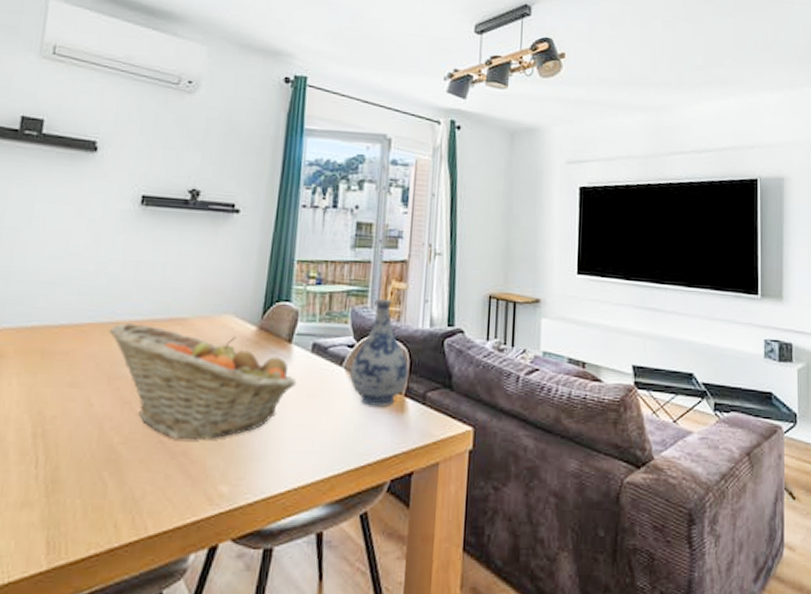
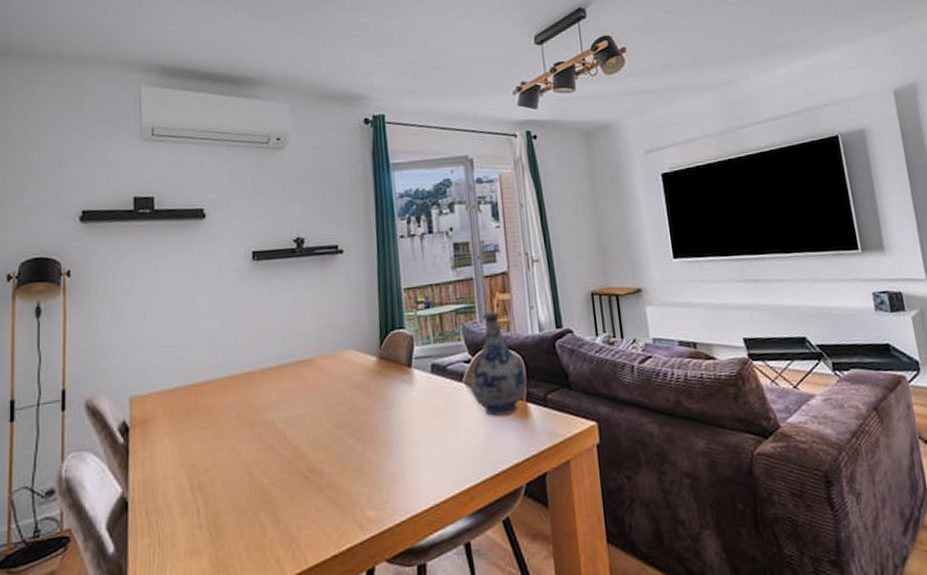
fruit basket: present [108,323,297,441] -> none [243,369,423,473]

